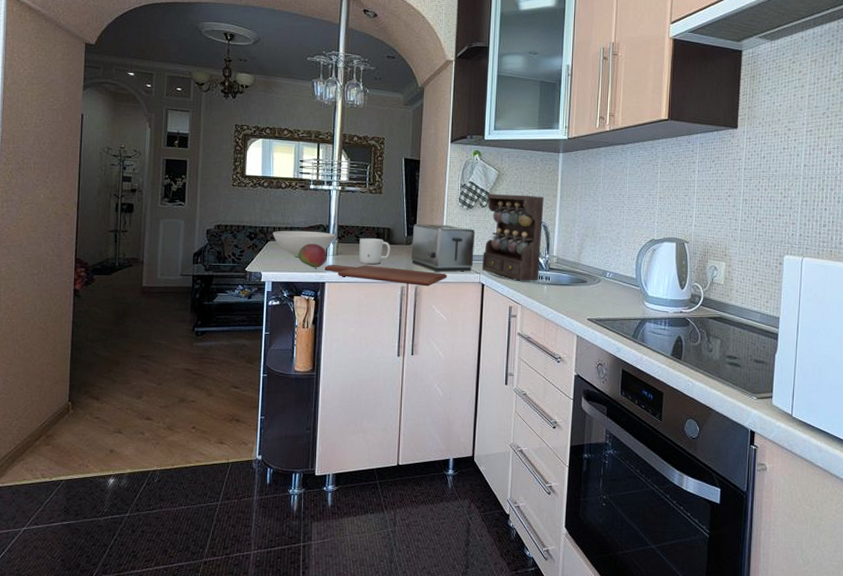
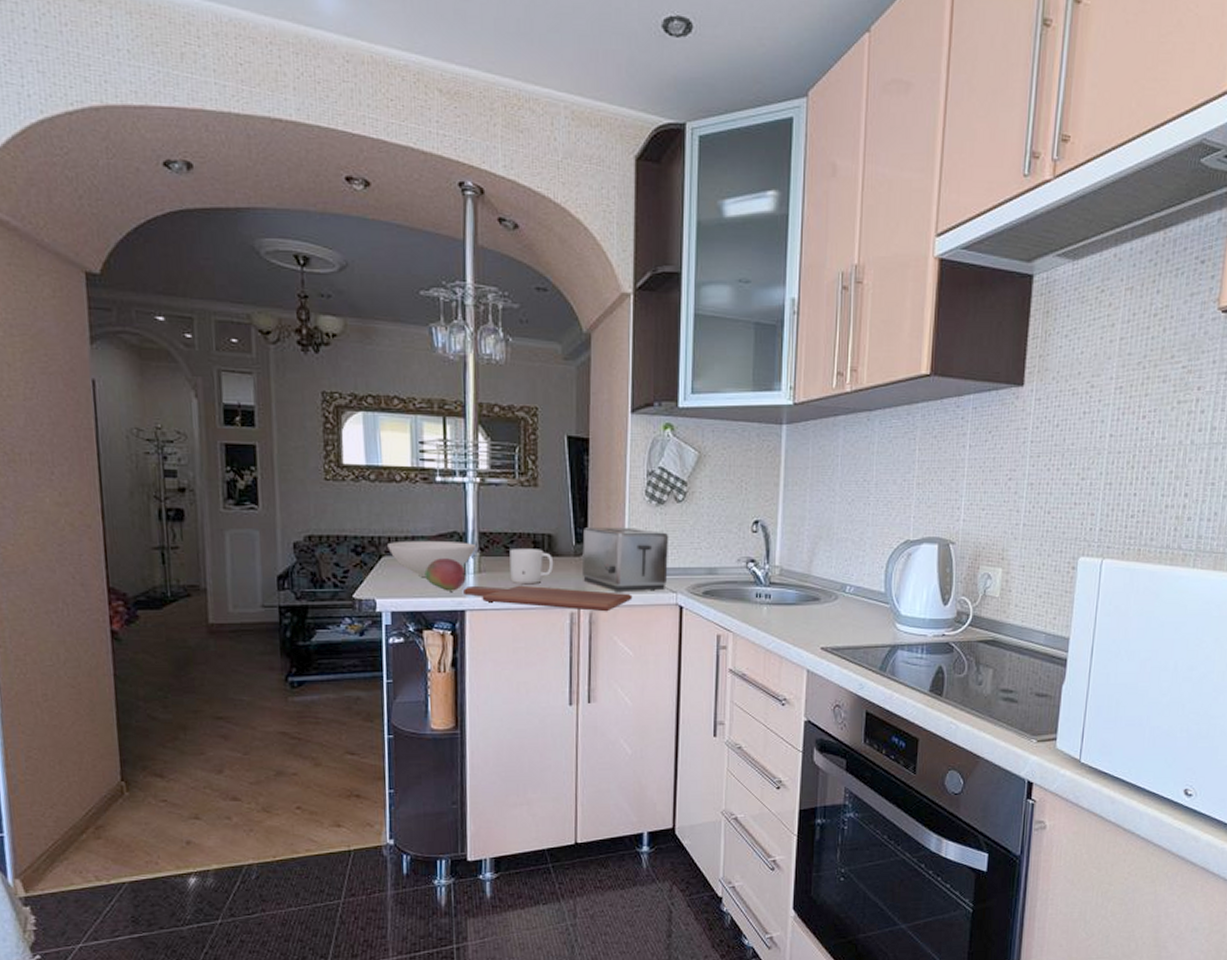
spice rack: present [482,194,544,281] -> none [680,484,762,601]

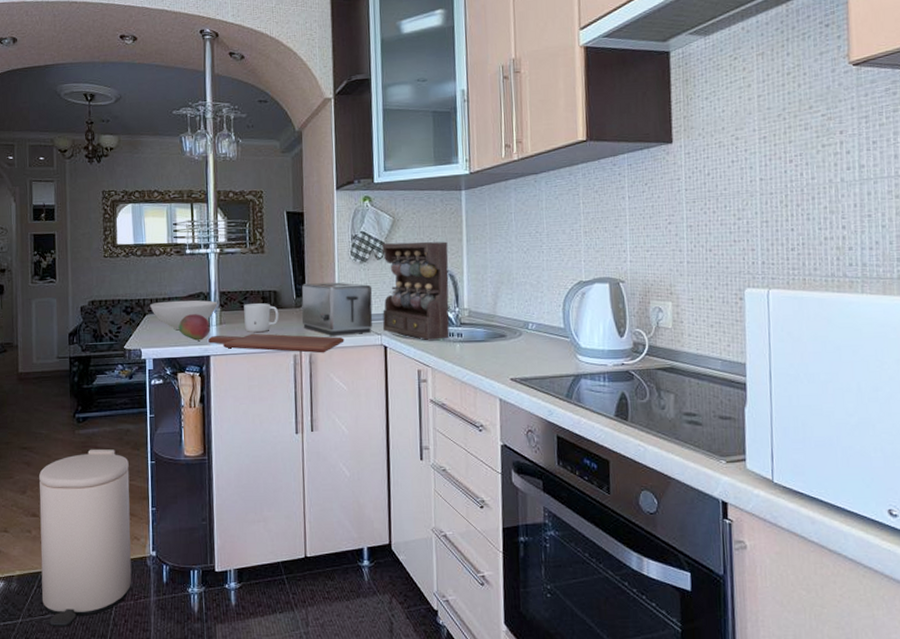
pedal bin: none [240,720,364,927] -> present [39,449,132,627]
spice rack: none [680,484,762,601] -> present [381,241,450,340]

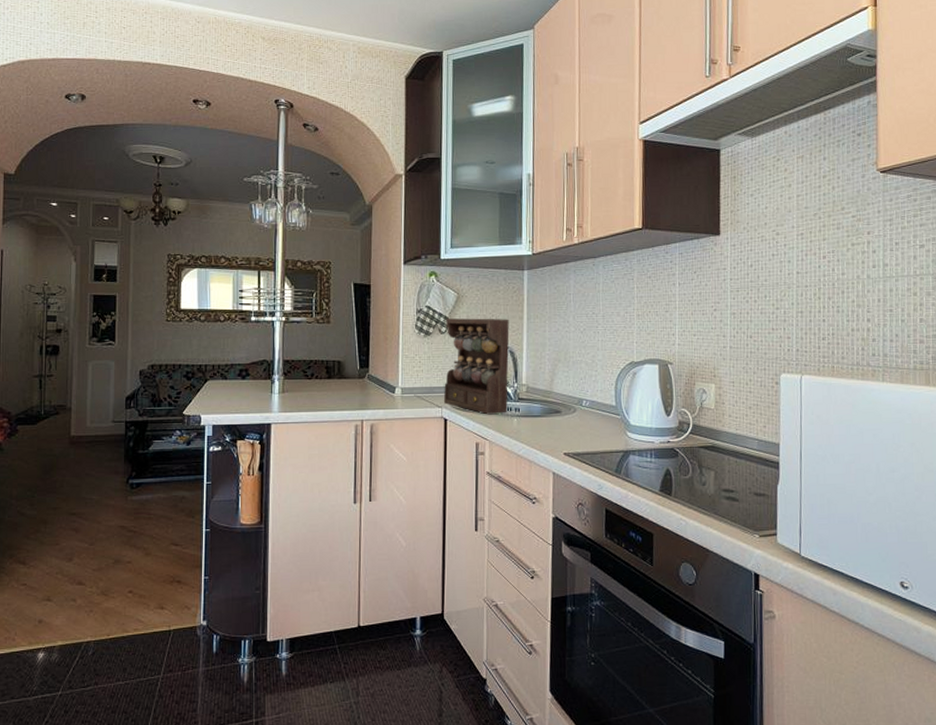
pedal bin: present [39,449,132,627] -> none [85,515,183,699]
bowl: present [150,300,217,331] -> none [212,367,281,398]
fruit: present [178,314,210,341] -> none [240,381,272,408]
cutting board: present [208,333,345,354] -> none [270,402,406,424]
mug: present [244,303,279,333] -> none [307,373,342,402]
toaster: present [301,282,373,337] -> none [364,354,435,408]

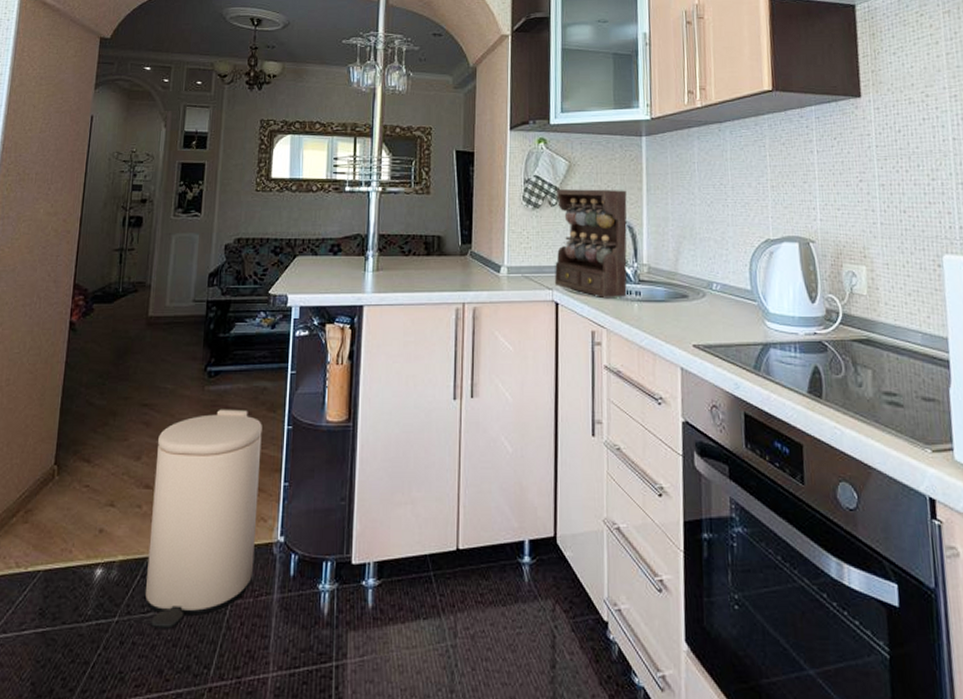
pedal bin: none [85,515,183,699] -> present [145,409,262,629]

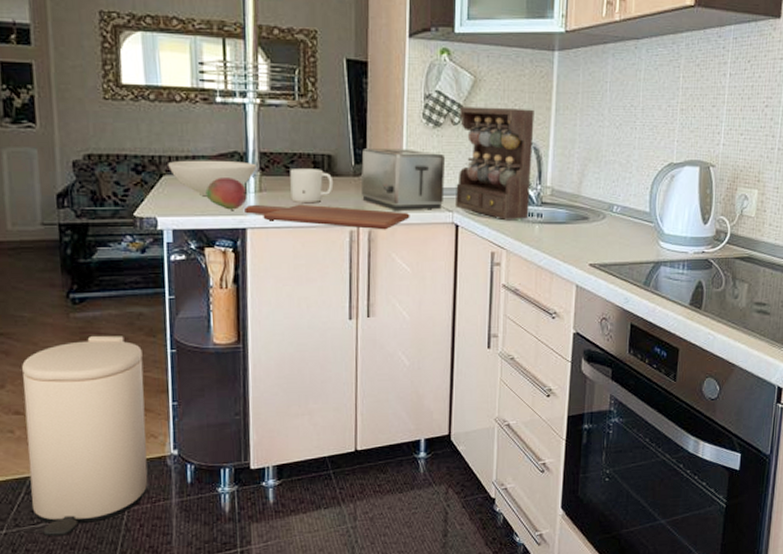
bowl: none [301,242,375,276] -> present [168,160,257,197]
fruit: none [330,258,366,288] -> present [205,178,247,210]
cutting board: none [363,282,512,308] -> present [245,204,410,230]
mug: none [404,249,442,282] -> present [290,169,334,204]
toaster: none [466,229,545,290] -> present [360,149,446,212]

